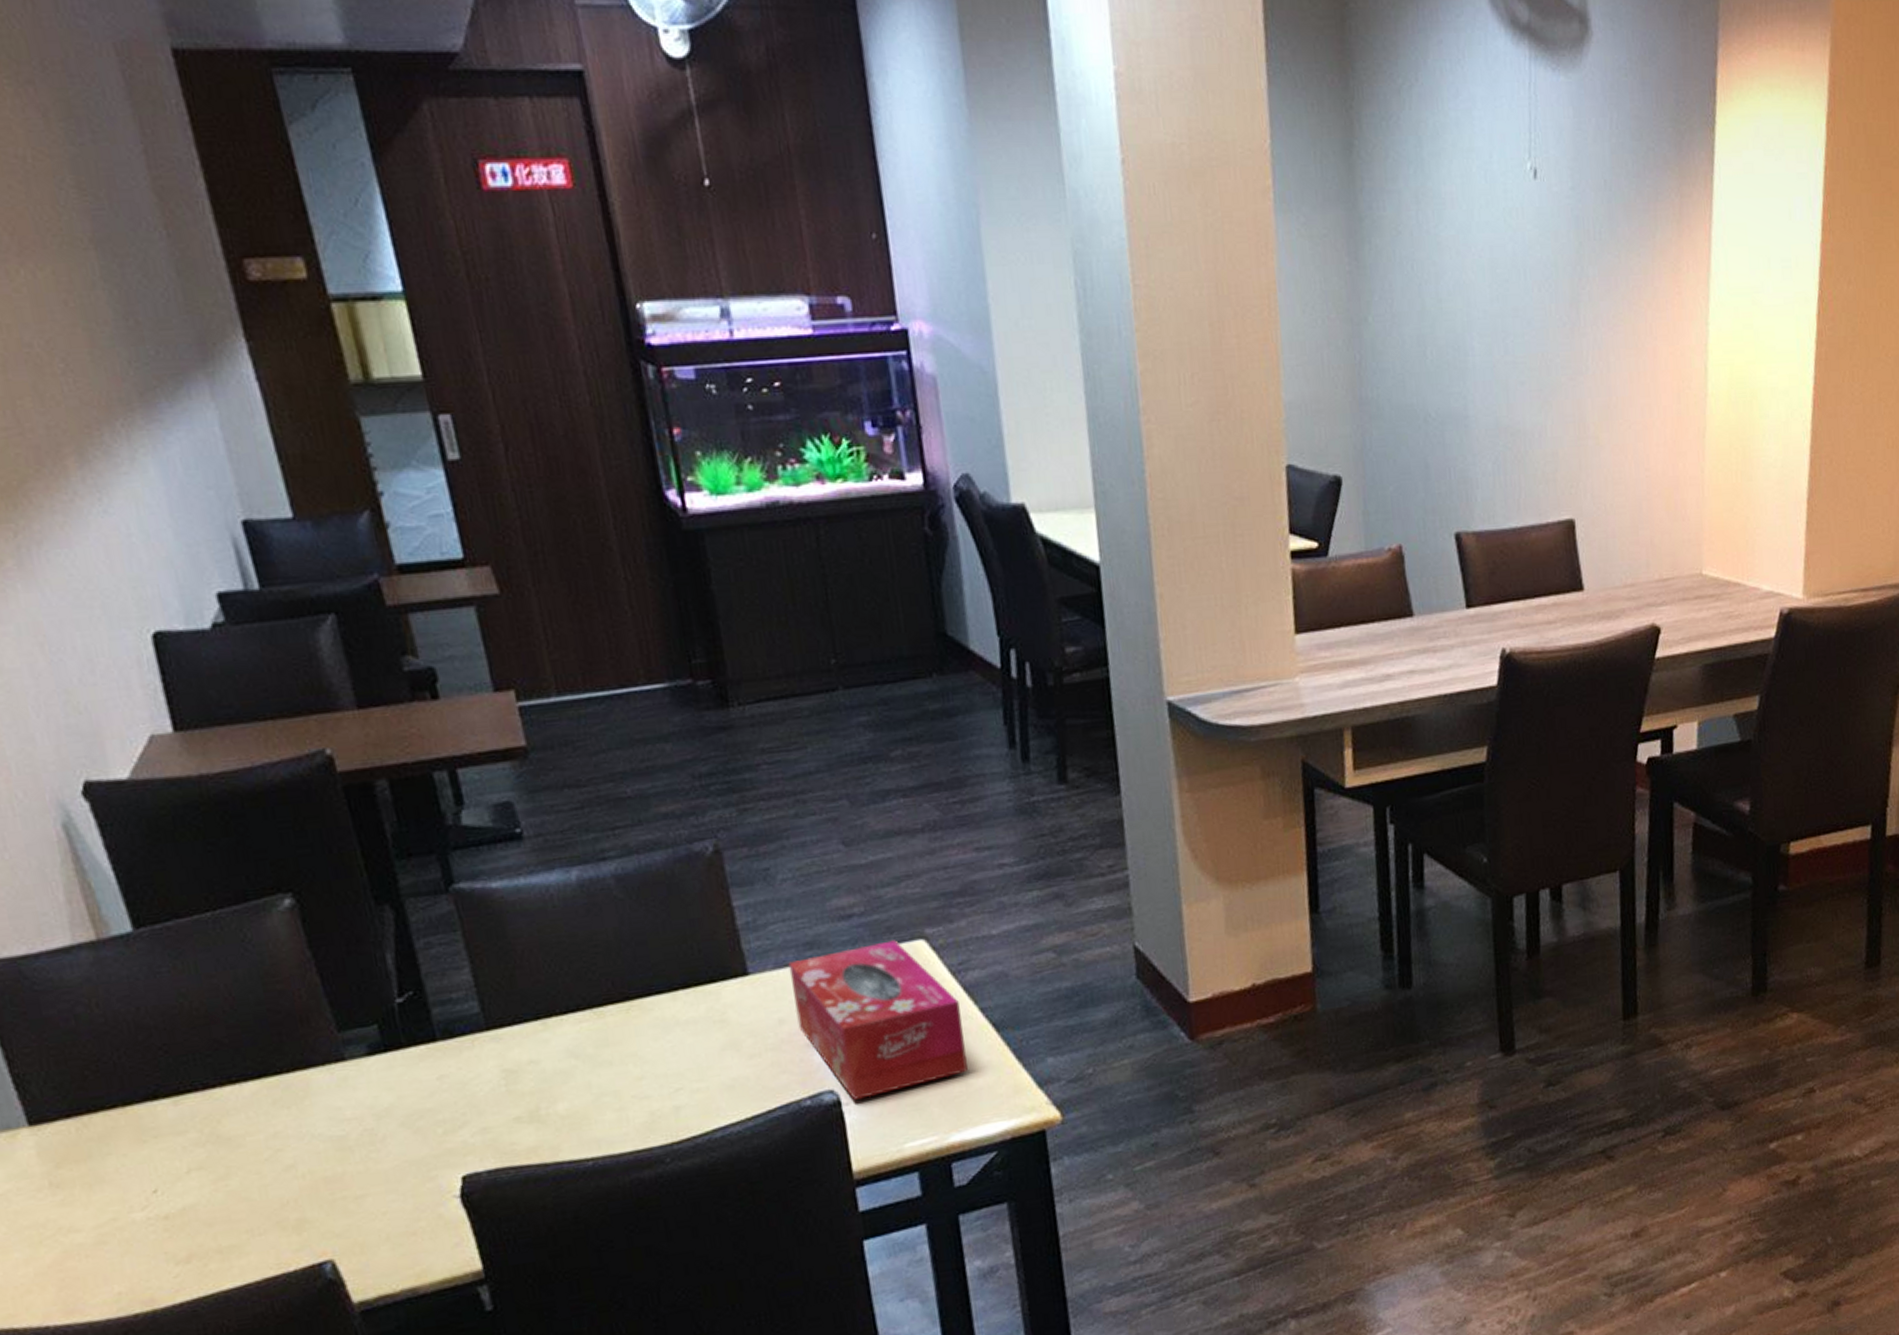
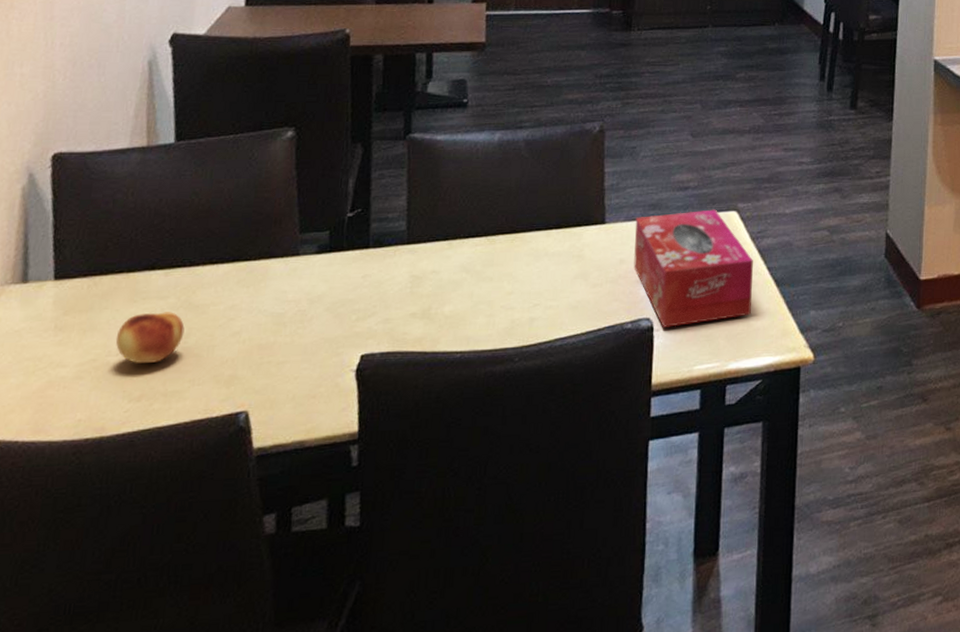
fruit: none [133,1149,222,1218] -> present [115,312,185,363]

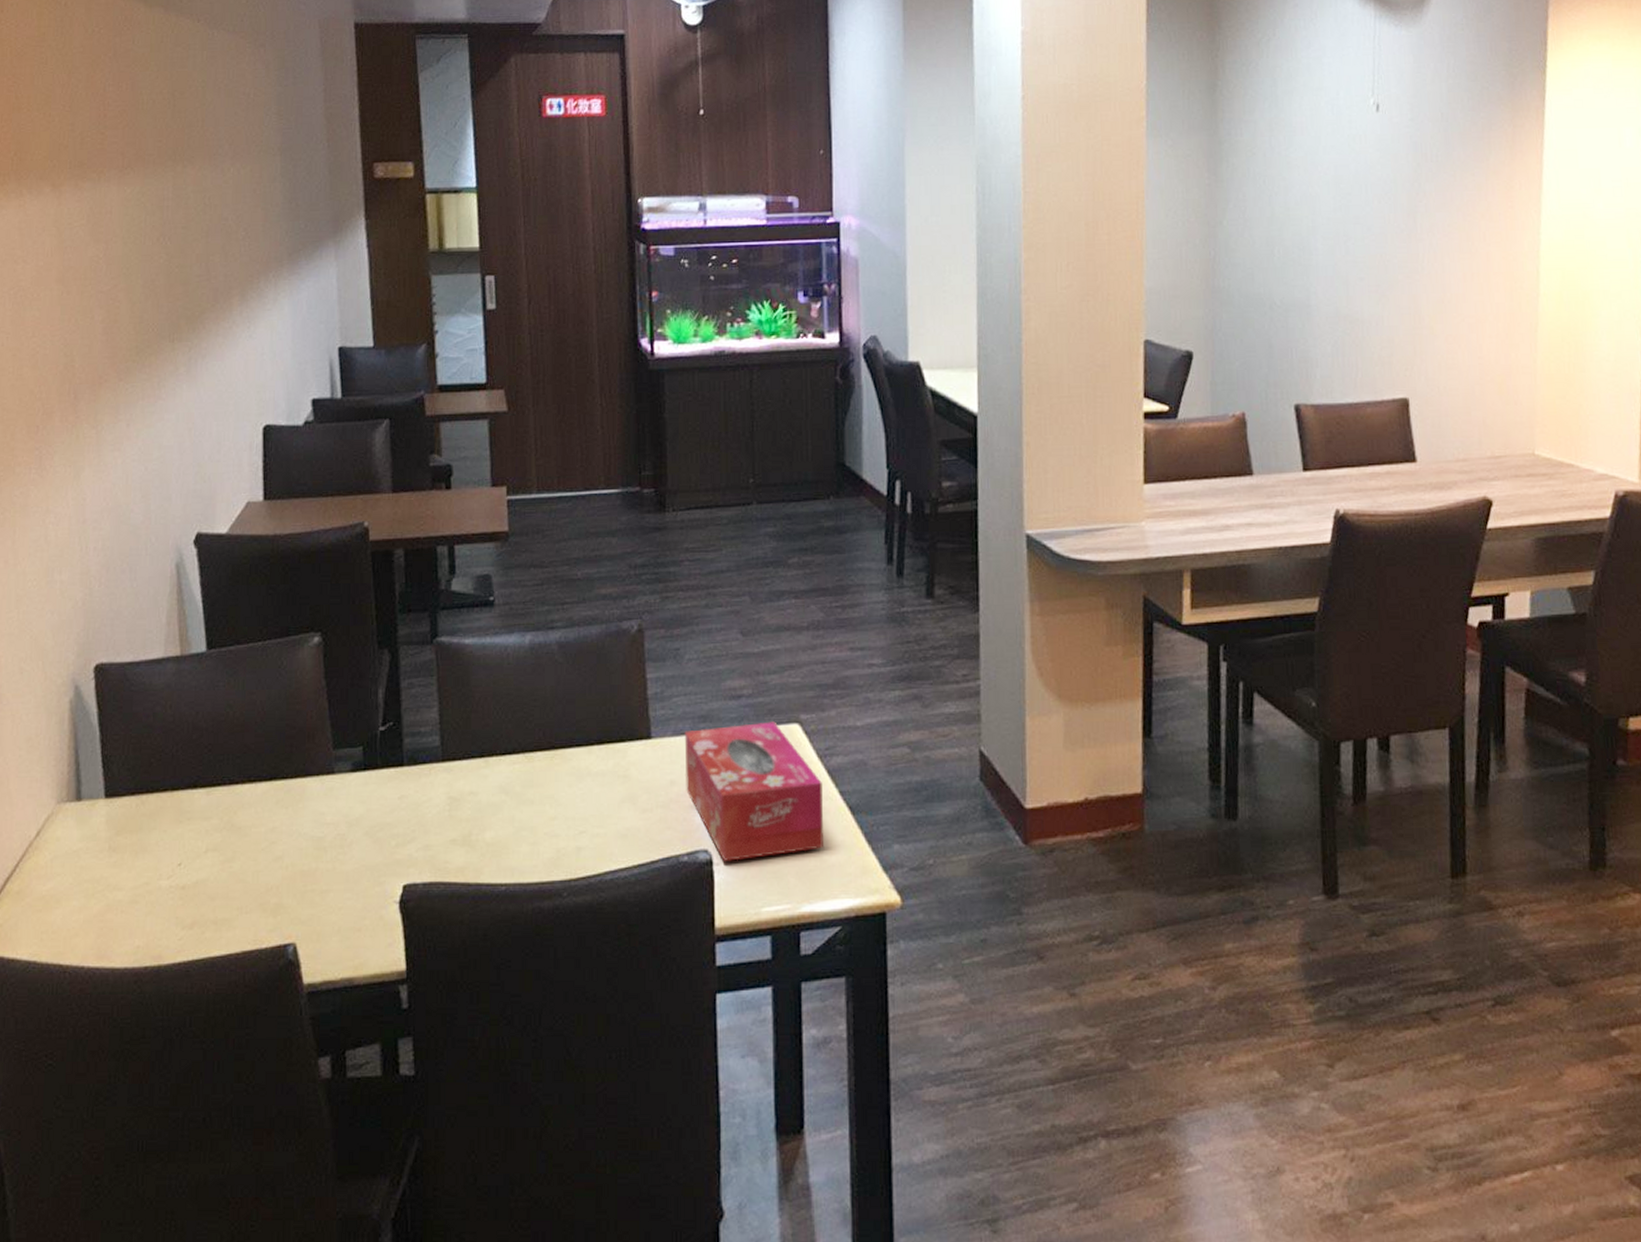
fruit: present [115,312,185,363] -> none [165,833,229,888]

